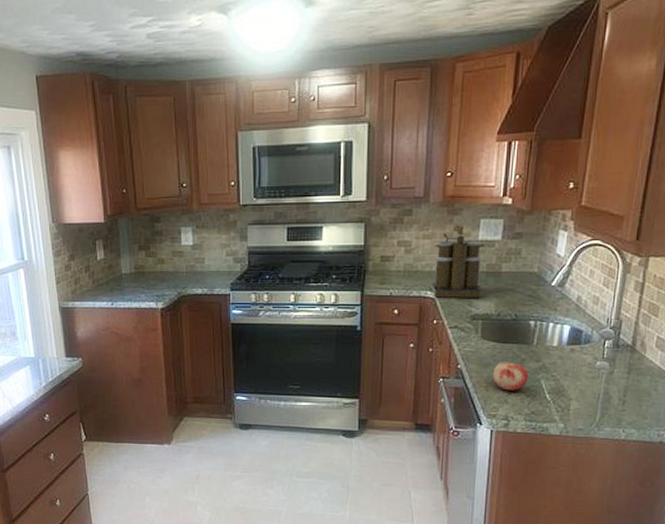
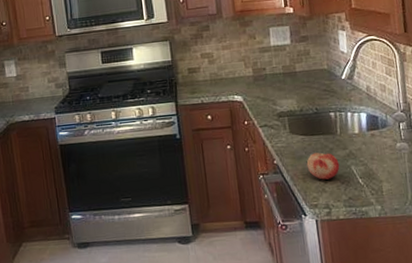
coffee maker: present [432,226,484,298] -> none [234,35,283,101]

